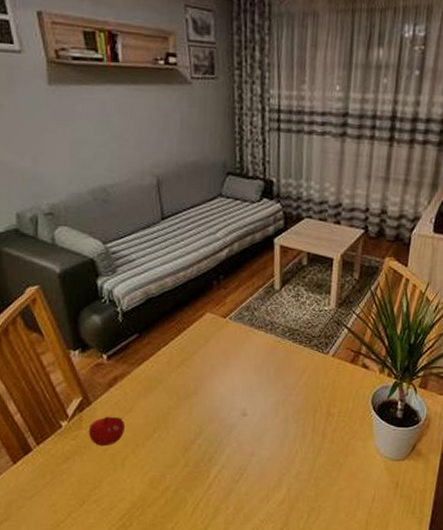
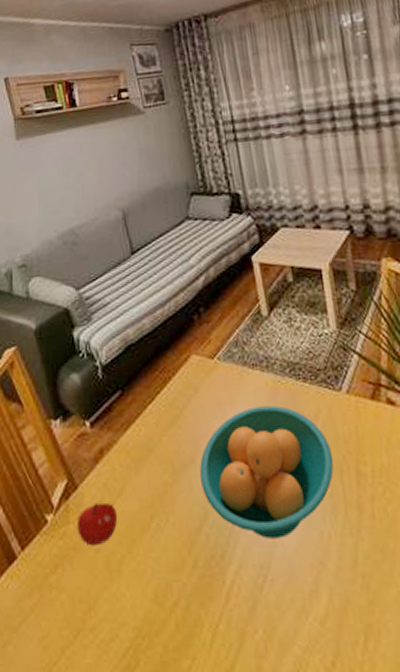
fruit bowl: none [200,358,311,451] -> present [200,405,334,539]

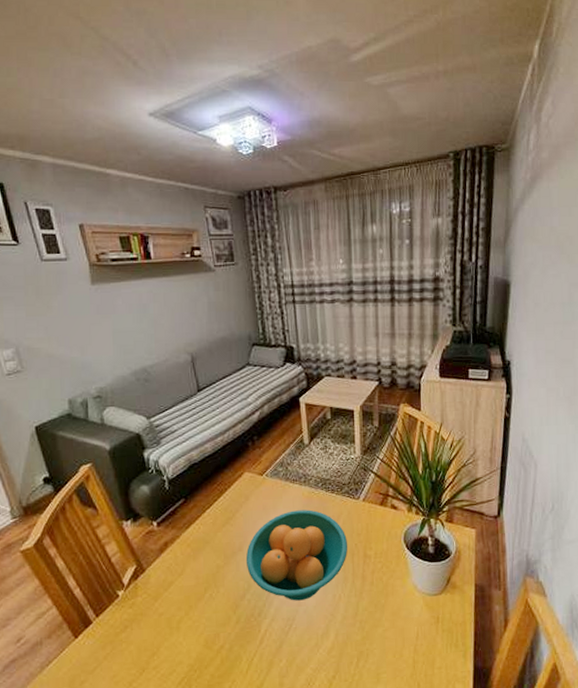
apple: present [76,502,118,546] -> none [143,580,178,612]

